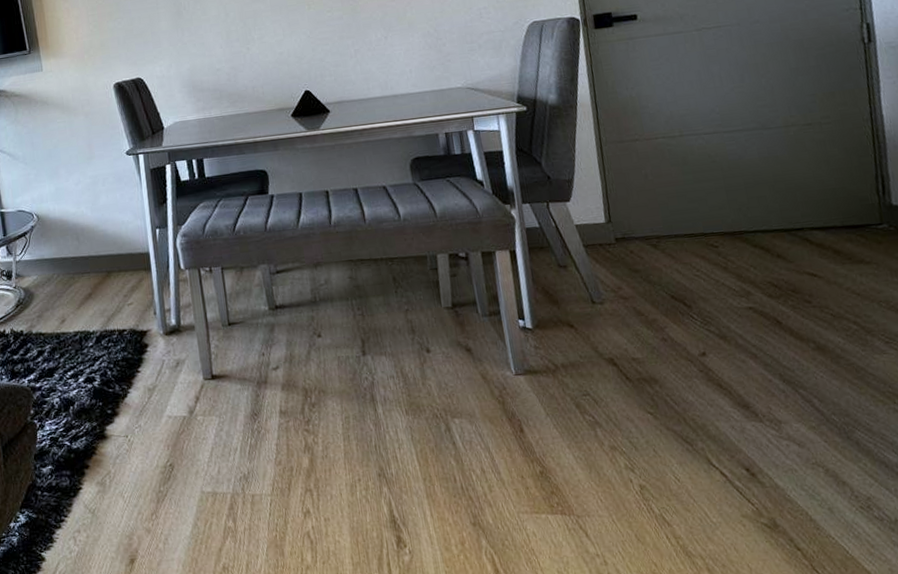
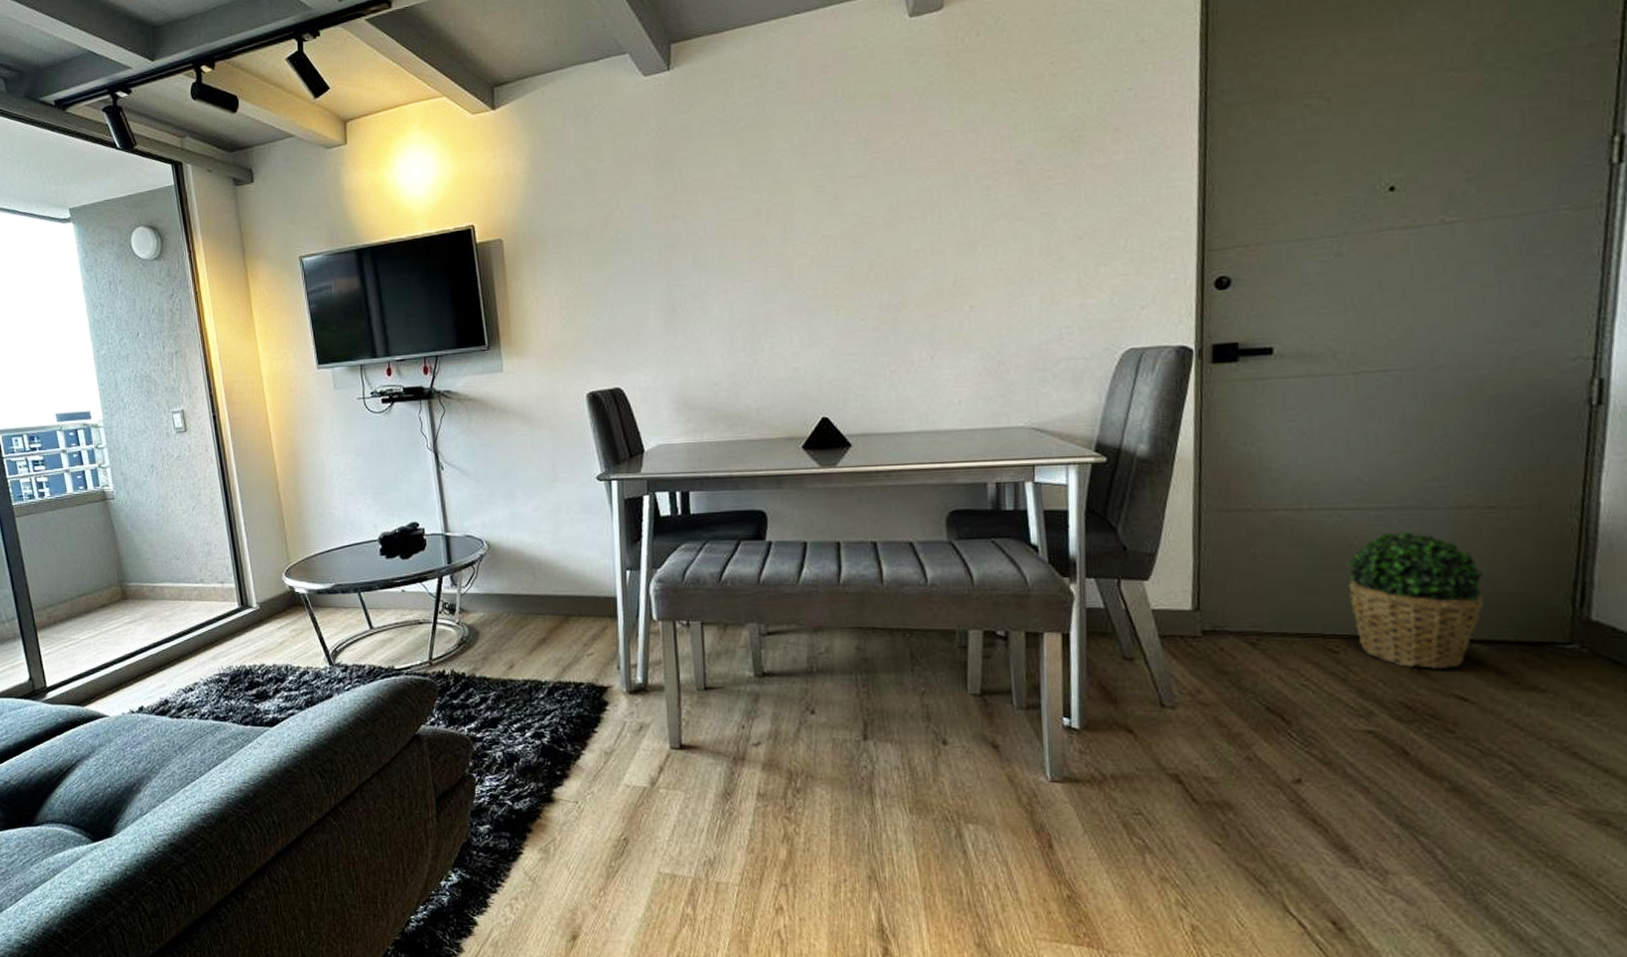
potted plant: none [713,147,816,254] -> present [1347,531,1483,670]

